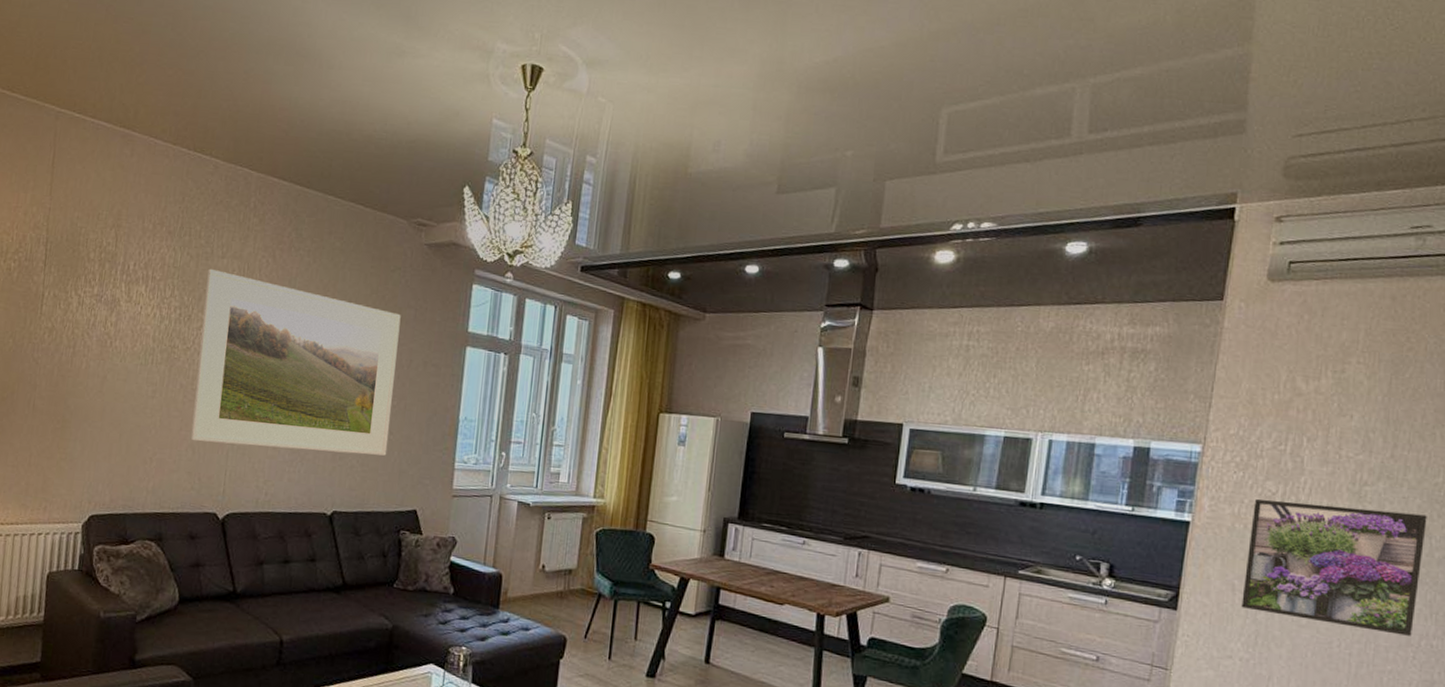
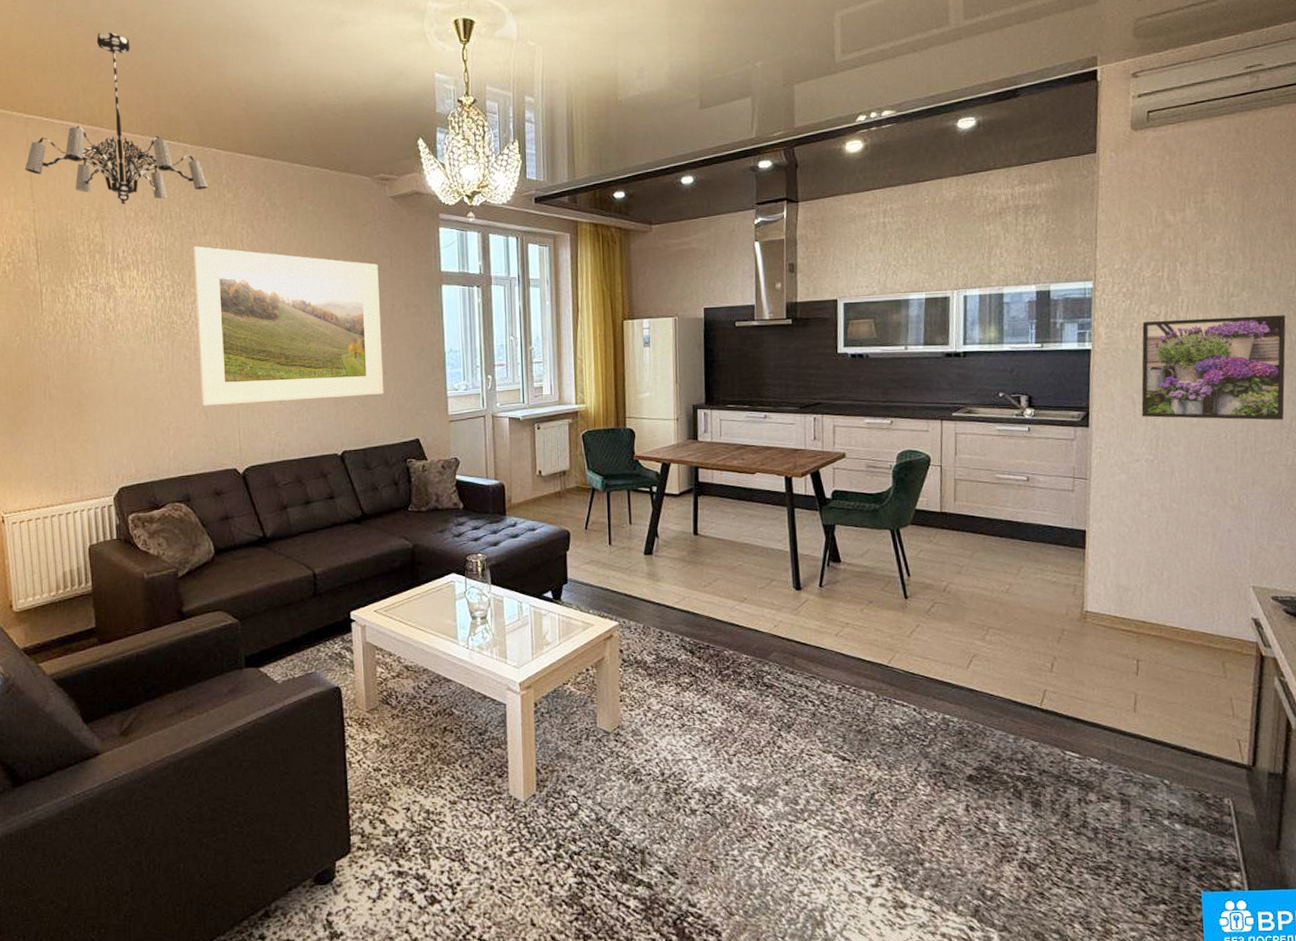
chandelier: none [47,33,235,215] -> present [24,32,209,205]

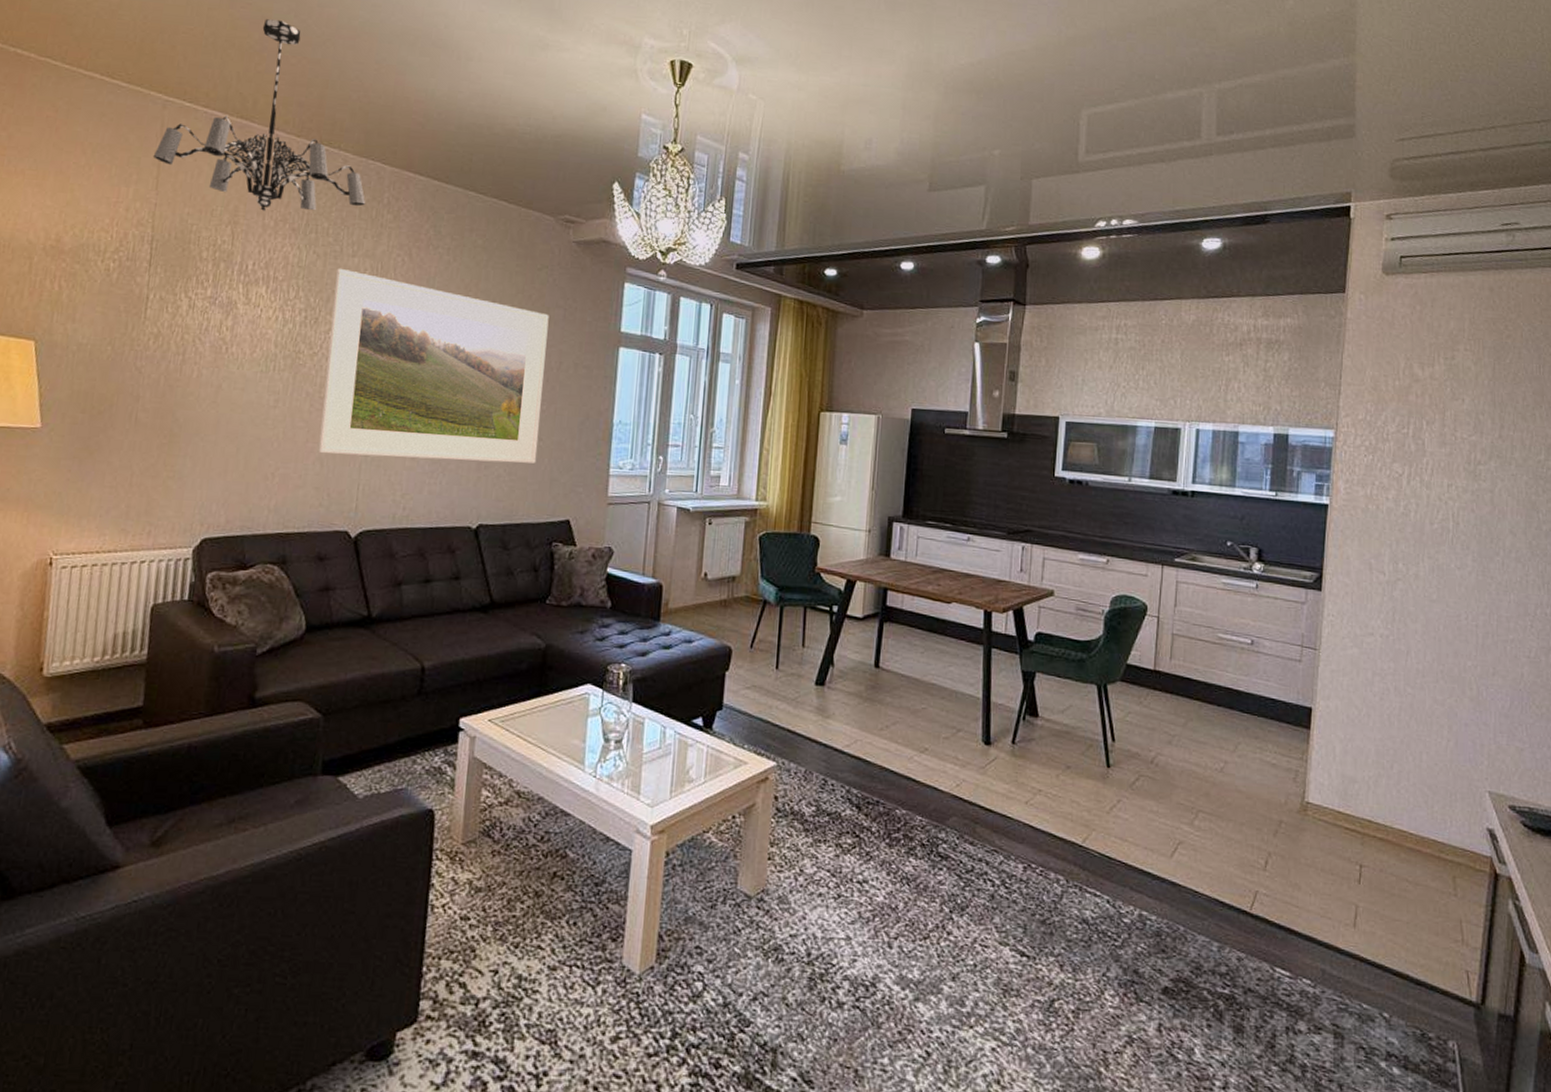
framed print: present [1141,315,1286,420] -> none [1379,481,1534,606]

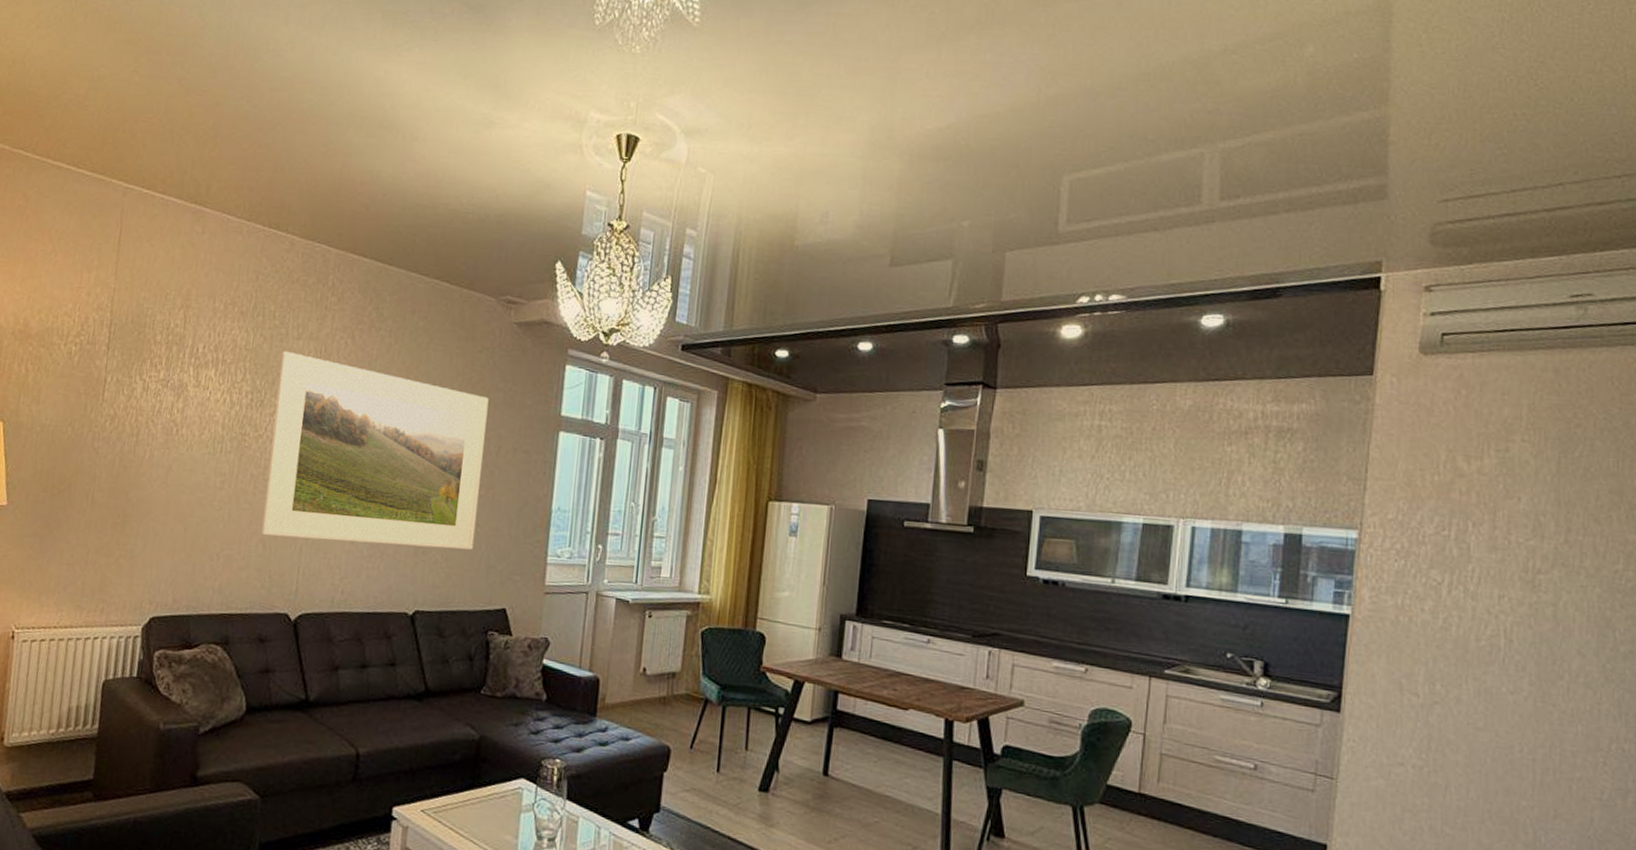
chandelier: present [153,19,366,211] -> none [113,105,312,295]

